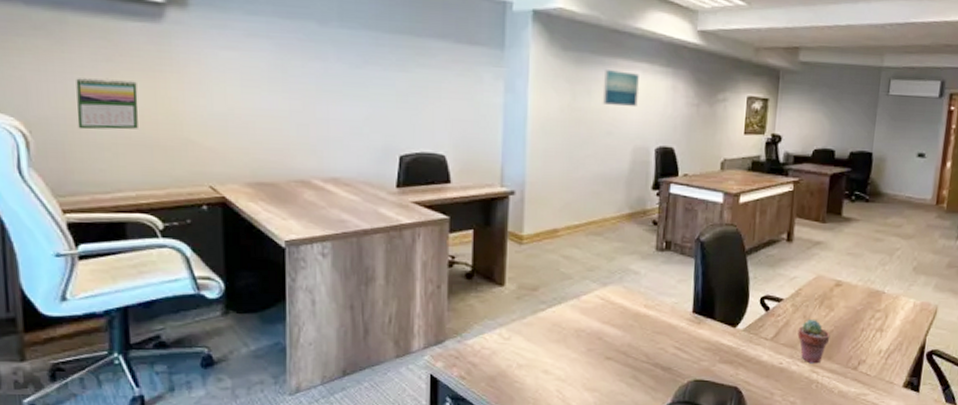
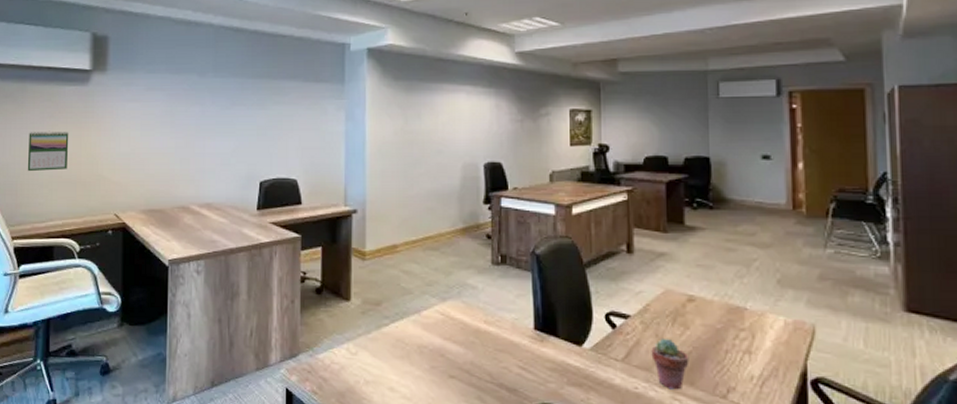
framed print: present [602,70,639,106] -> none [431,94,464,126]

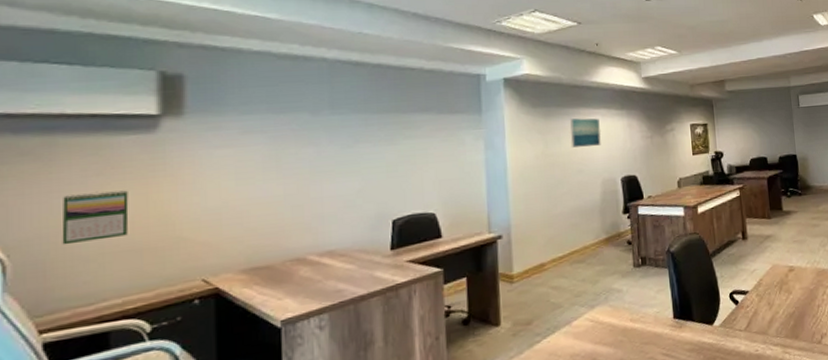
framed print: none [431,94,464,126] -> present [570,118,601,148]
potted succulent: present [651,337,689,390] -> none [765,304,794,346]

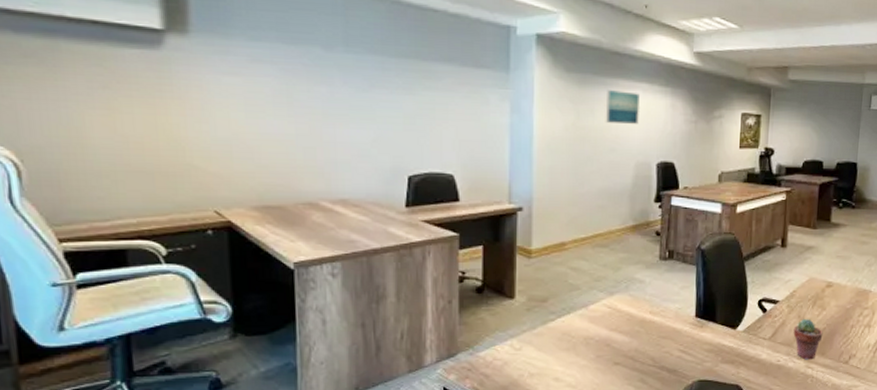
calendar: present [61,190,129,245] -> none [70,105,138,158]
potted succulent: none [765,304,794,346] -> present [793,318,823,360]

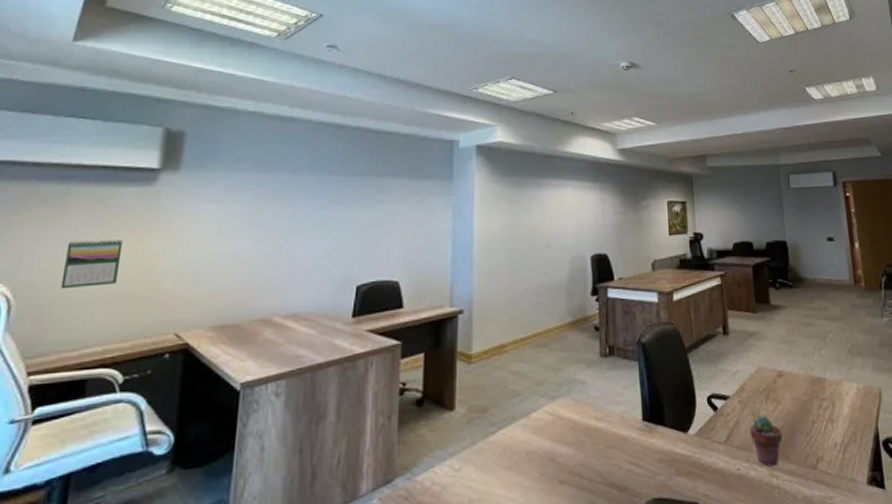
calendar: none [70,105,138,158] -> present [60,239,123,289]
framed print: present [605,90,640,124] -> none [540,189,571,220]

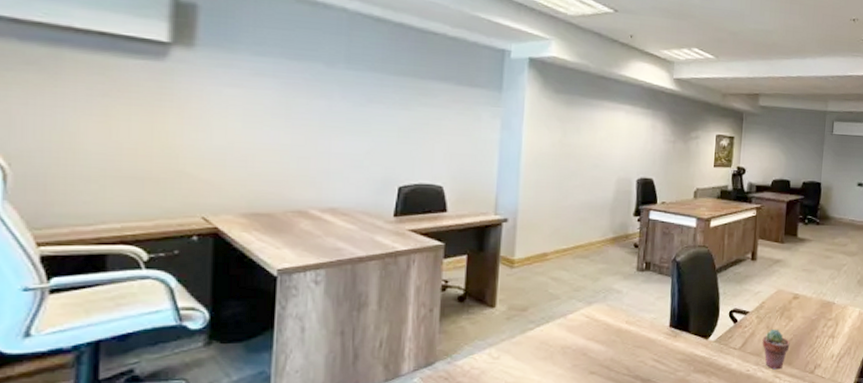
calendar: present [60,239,123,289] -> none [64,112,133,163]

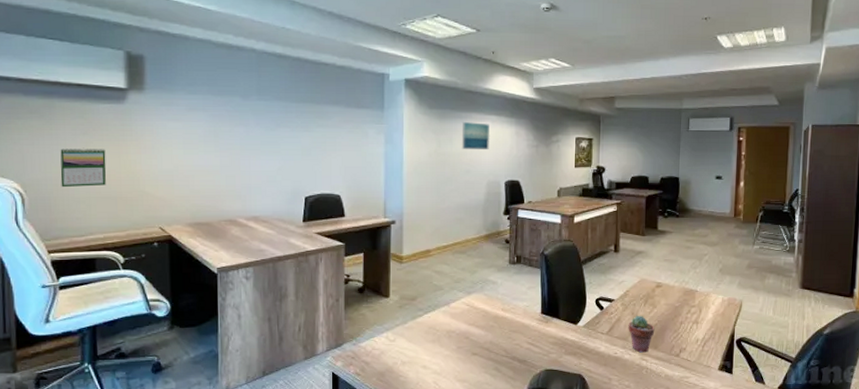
calendar: none [64,112,133,163] -> present [60,147,106,188]
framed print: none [590,111,623,142] -> present [461,122,489,149]

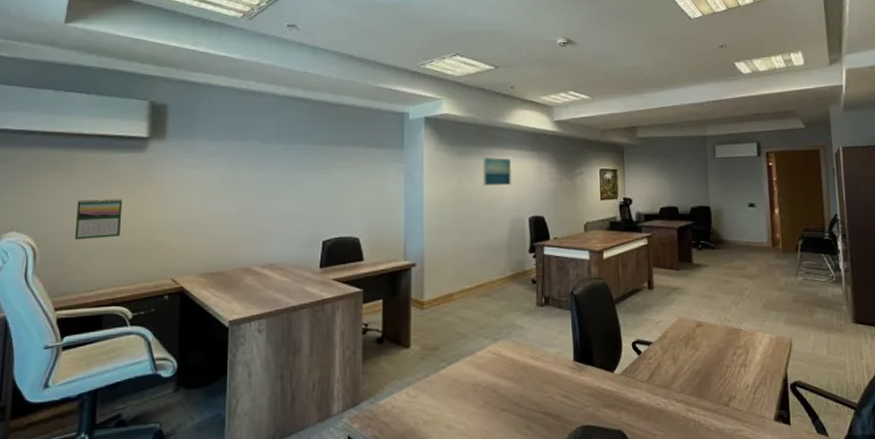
potted succulent: present [628,315,655,353] -> none [669,359,700,403]

